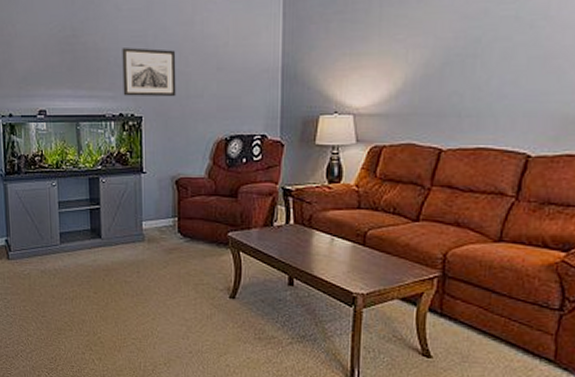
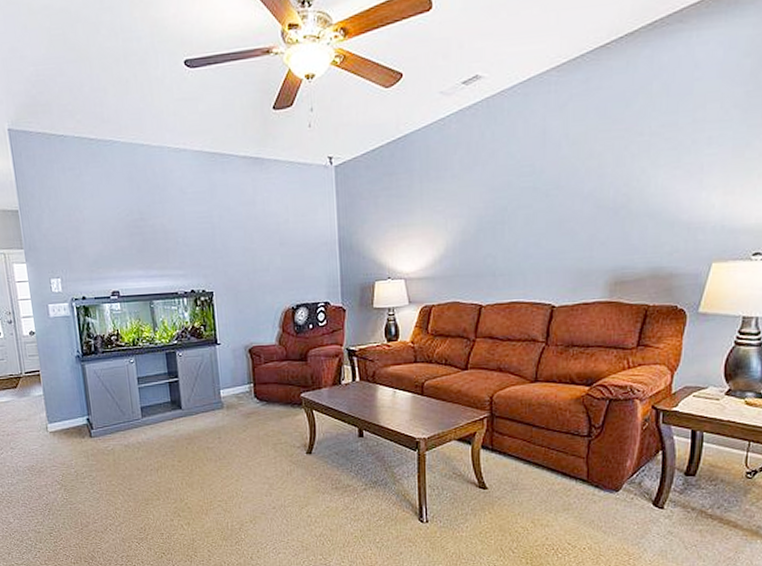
wall art: present [122,48,176,97] -> none [189,228,244,274]

